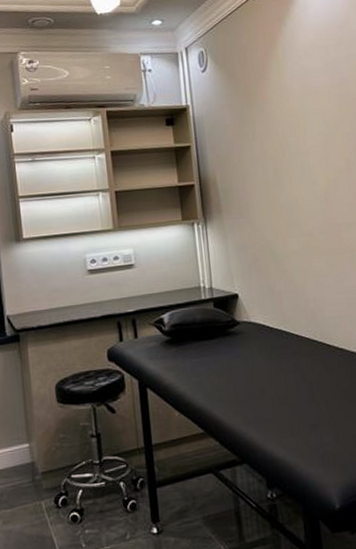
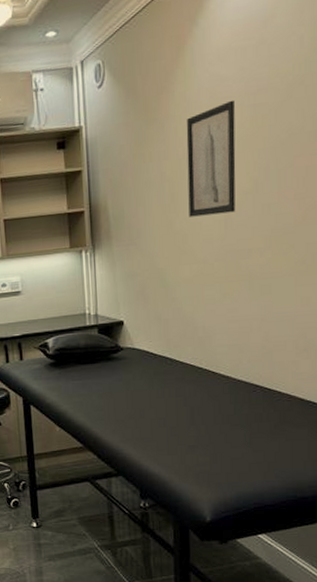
wall art: none [283,89,333,192] -> present [186,99,236,217]

